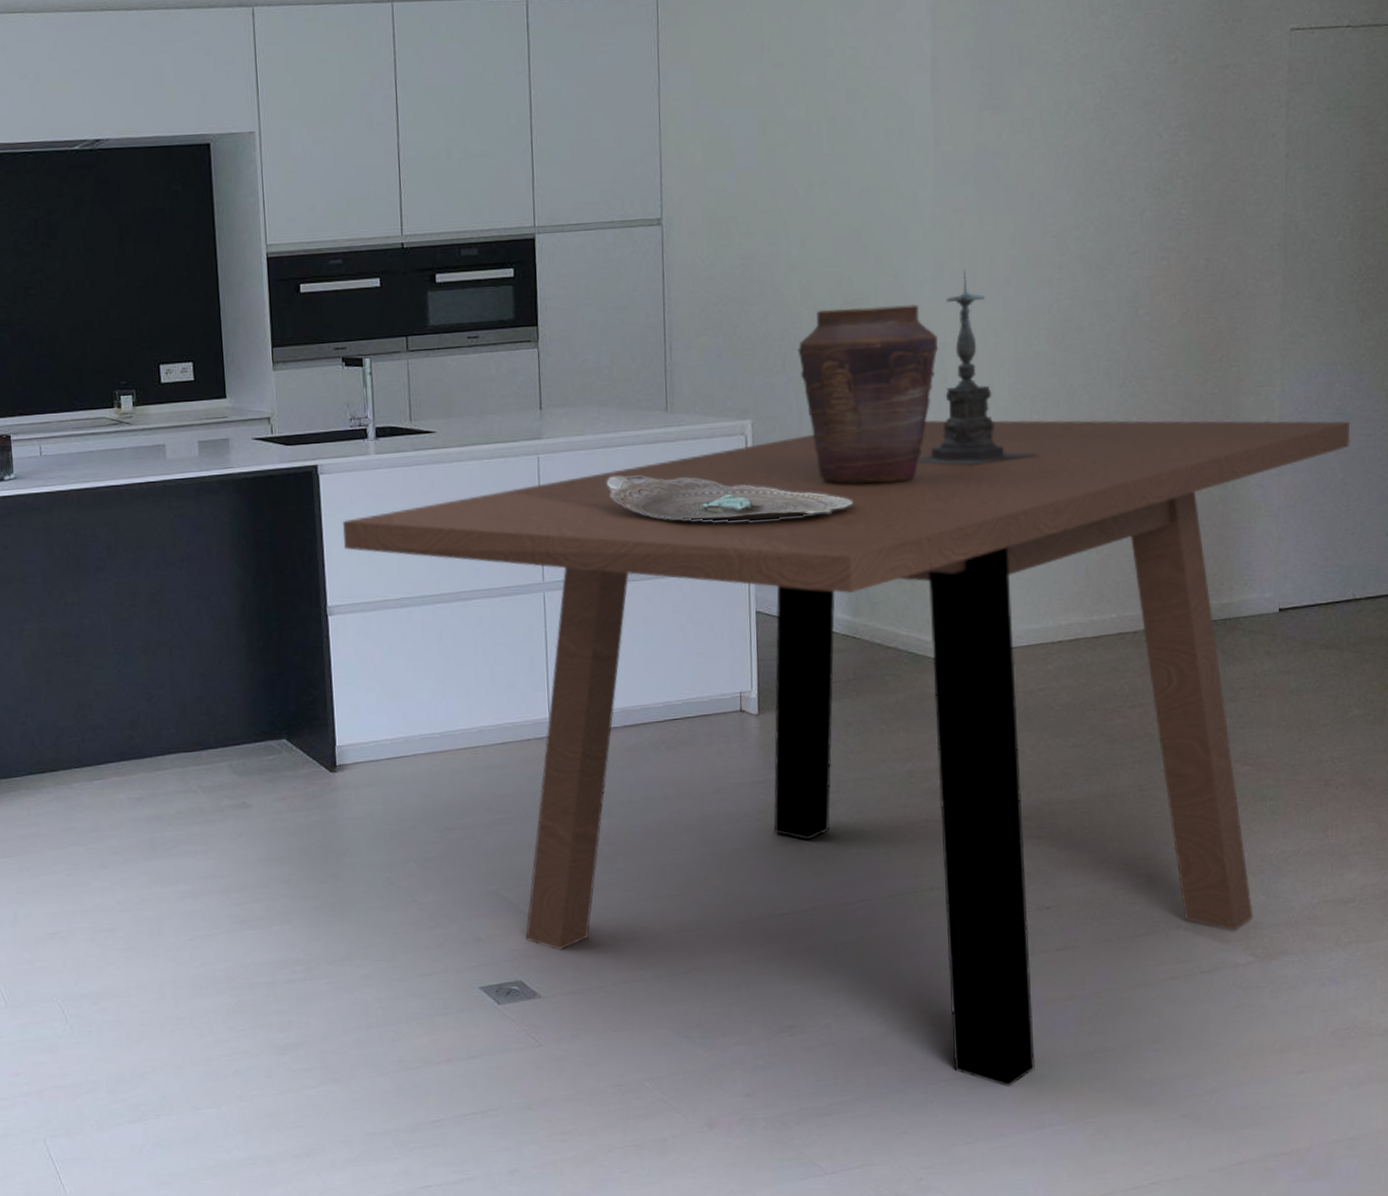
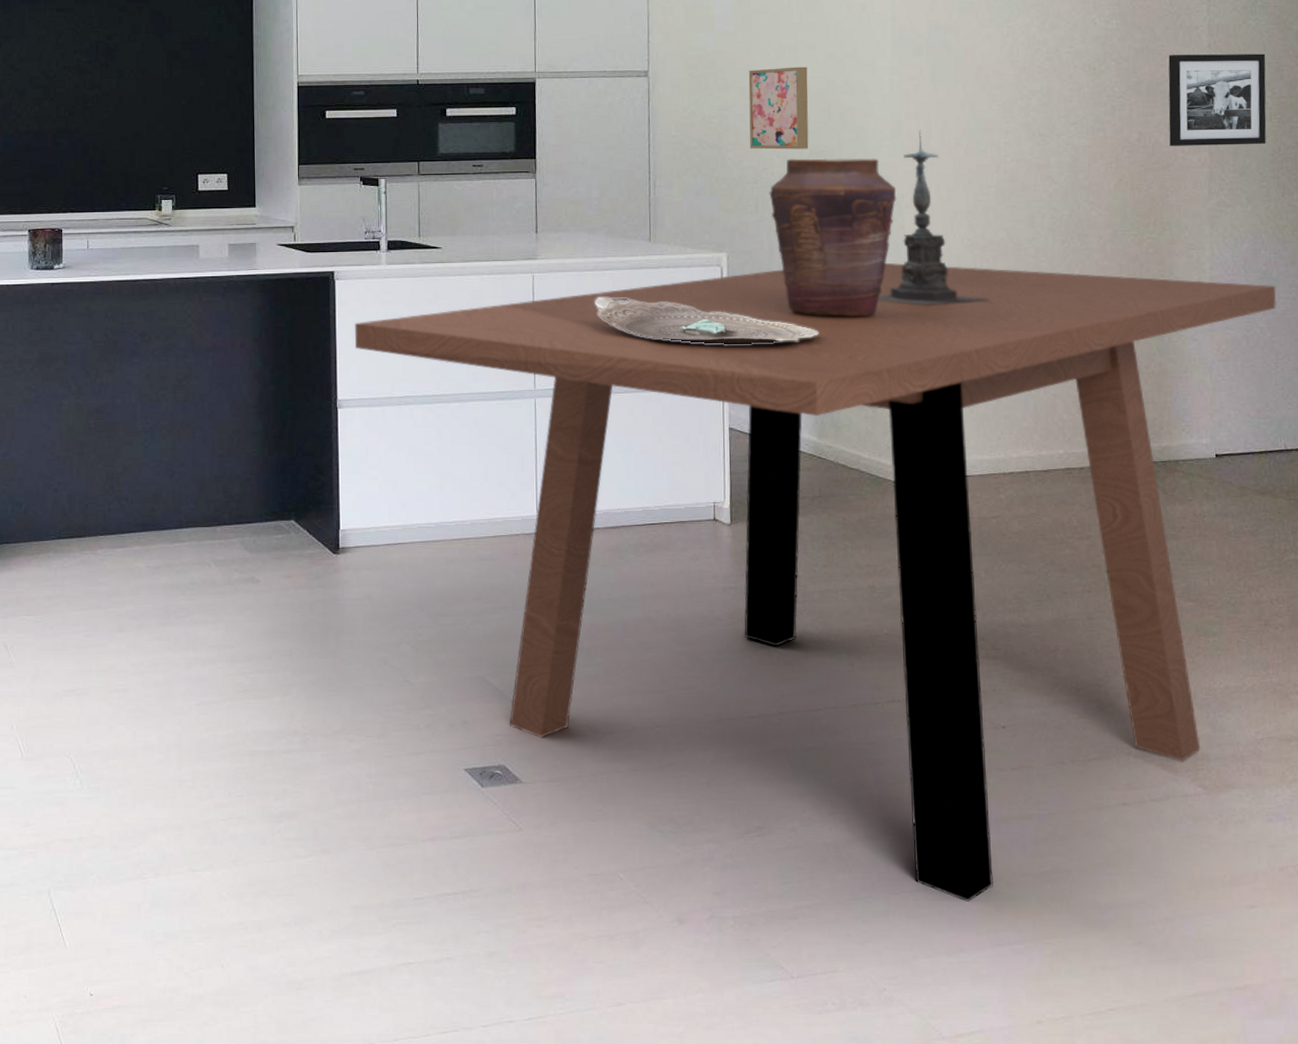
wall art: none [773,204,842,301] -> present [748,66,809,150]
picture frame: none [1239,161,1349,273] -> present [1168,54,1267,146]

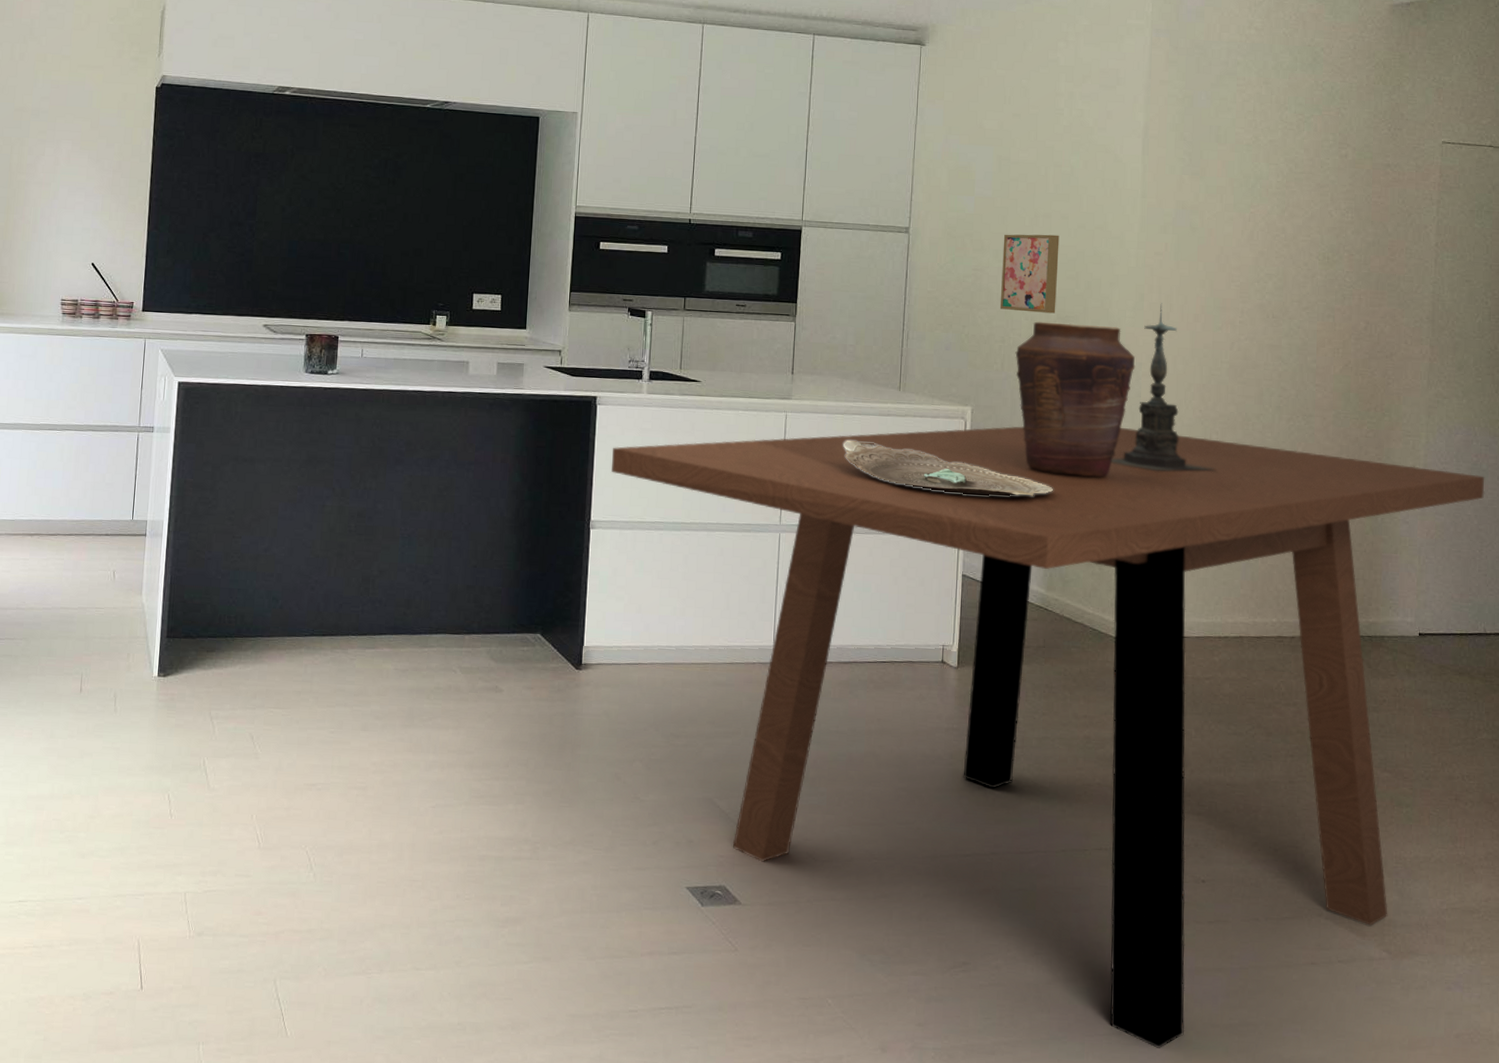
picture frame: present [1168,54,1267,146] -> none [1394,251,1489,342]

